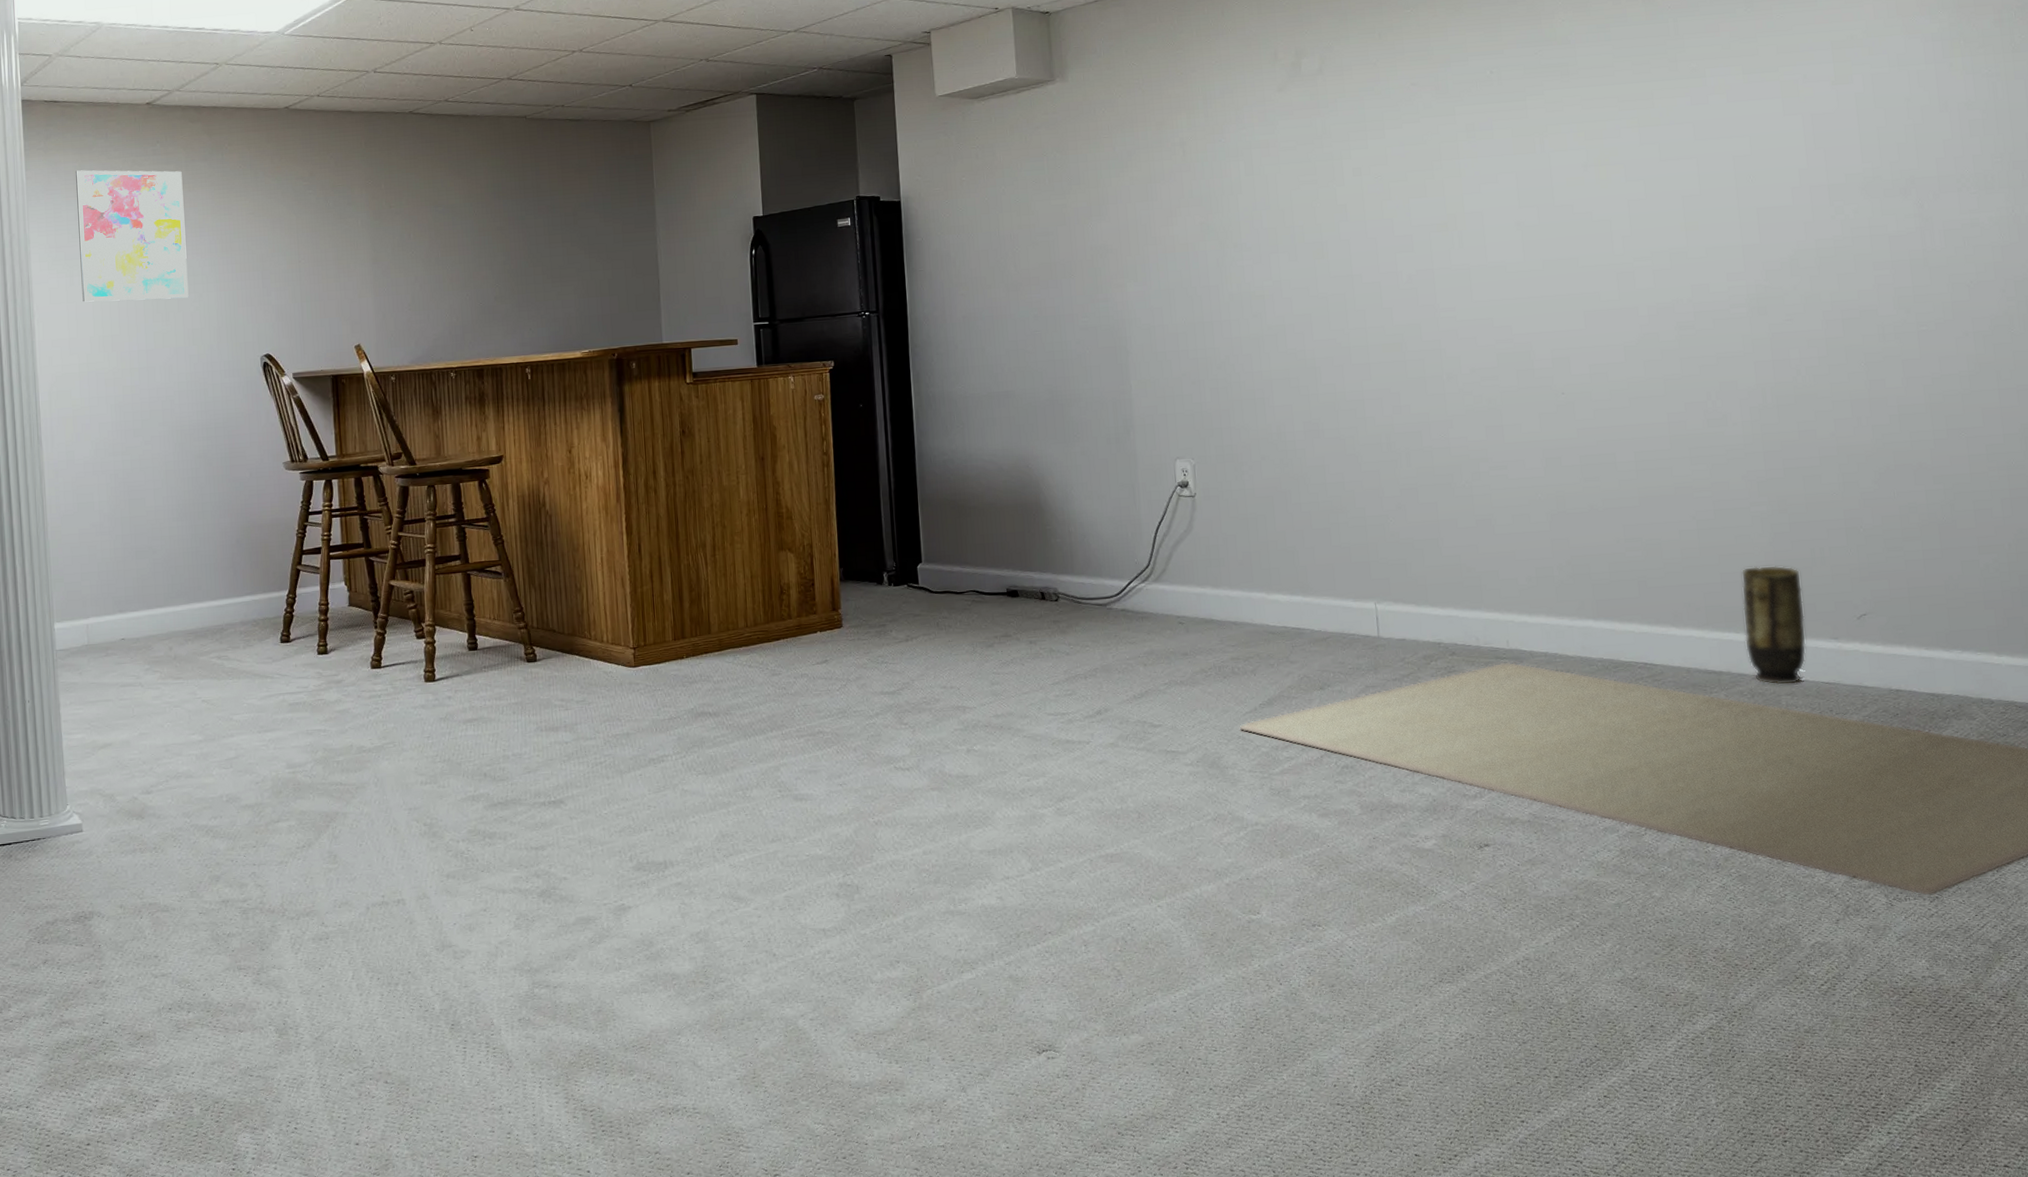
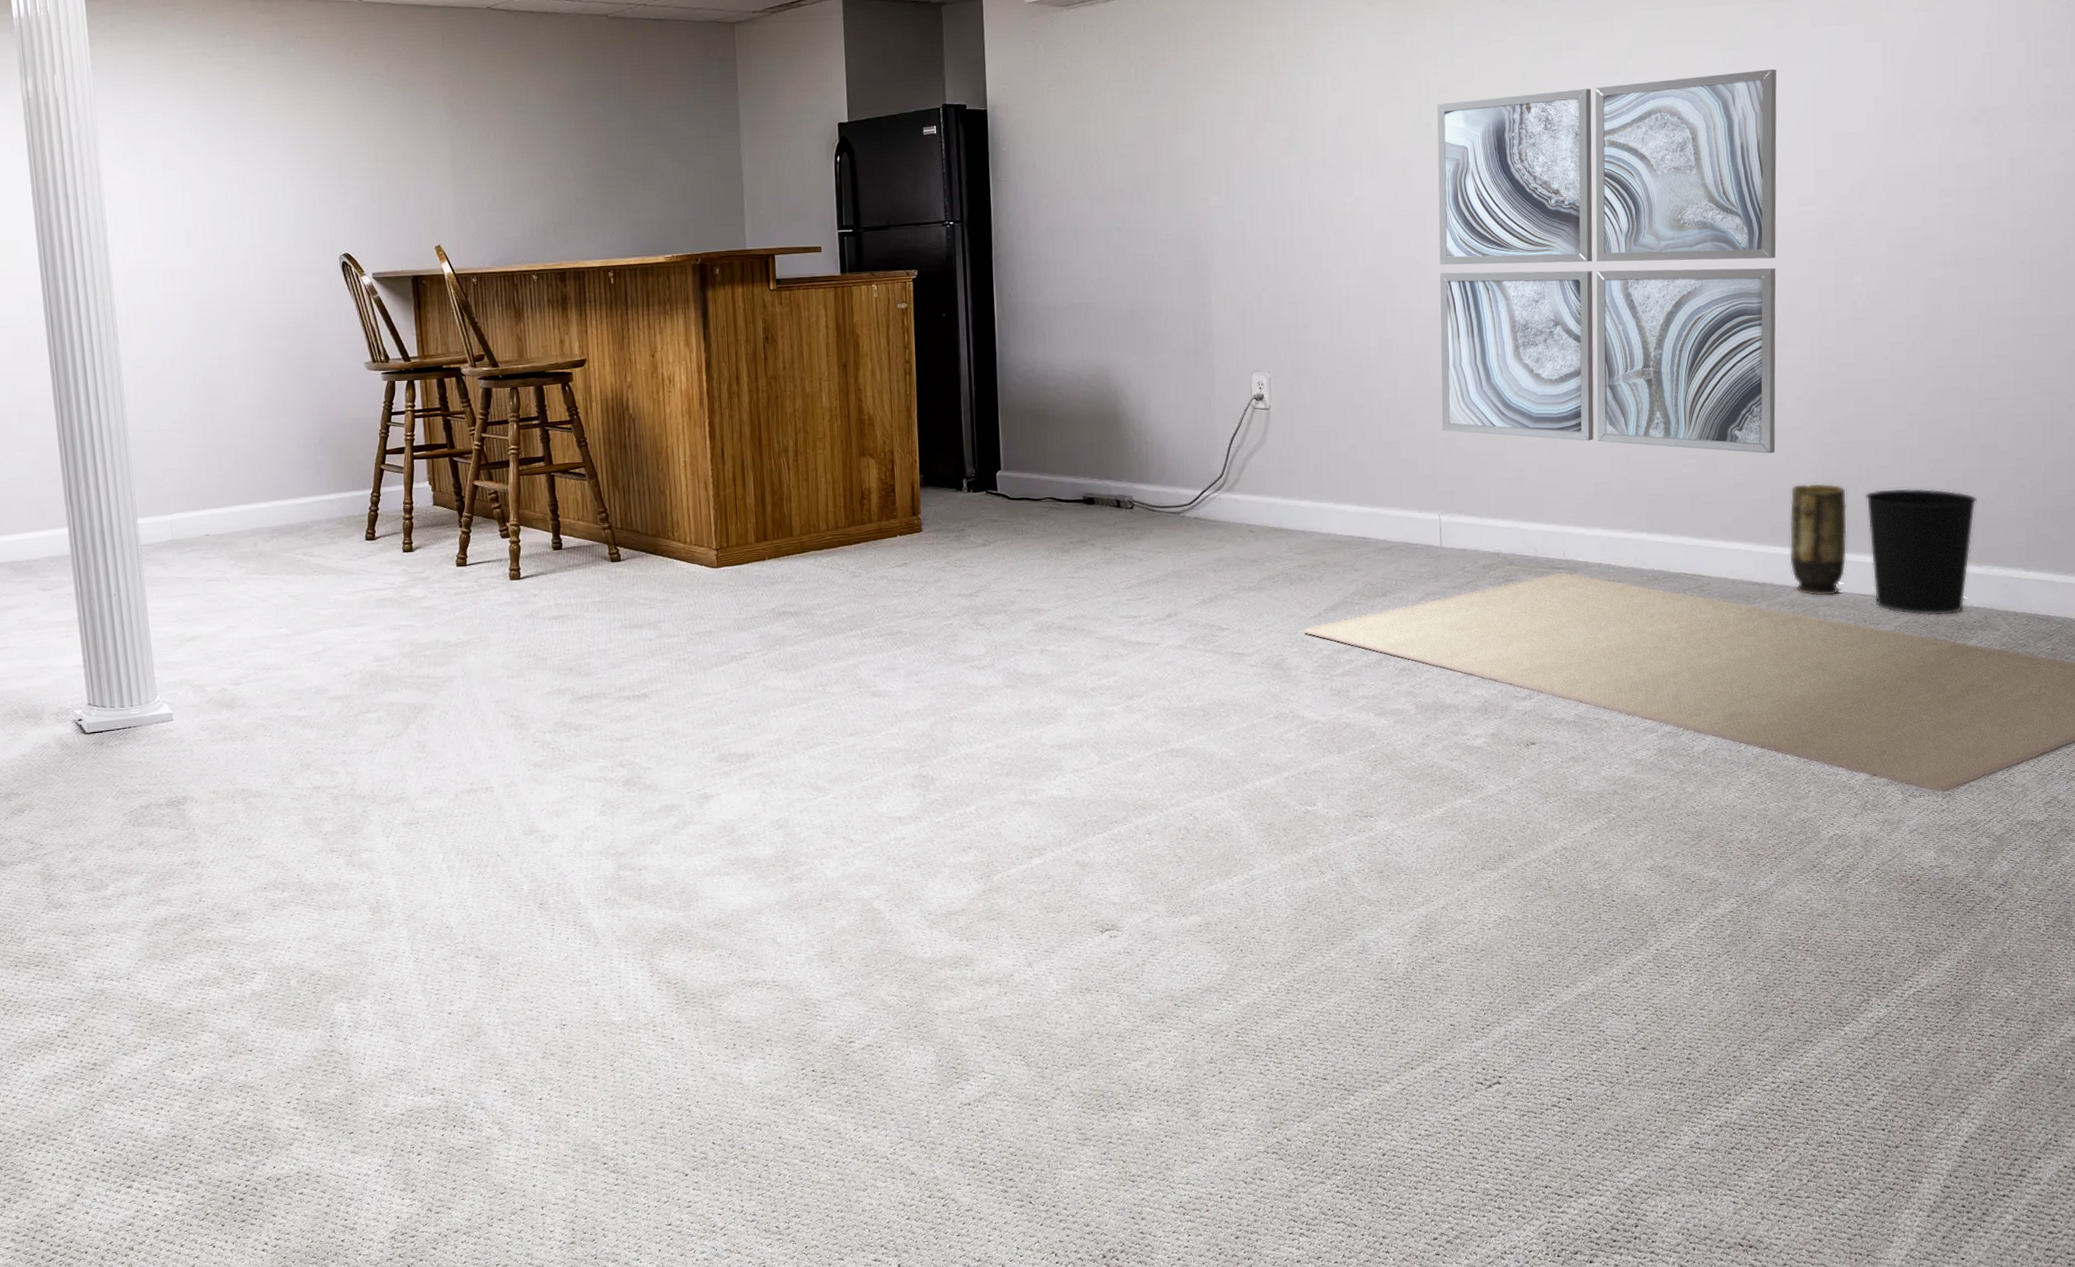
wall art: present [76,170,189,302] -> none [143,61,264,197]
wall art: none [1352,144,1723,536] -> present [1437,69,1777,454]
wastebasket: none [1820,569,1940,705] -> present [1865,488,1977,616]

